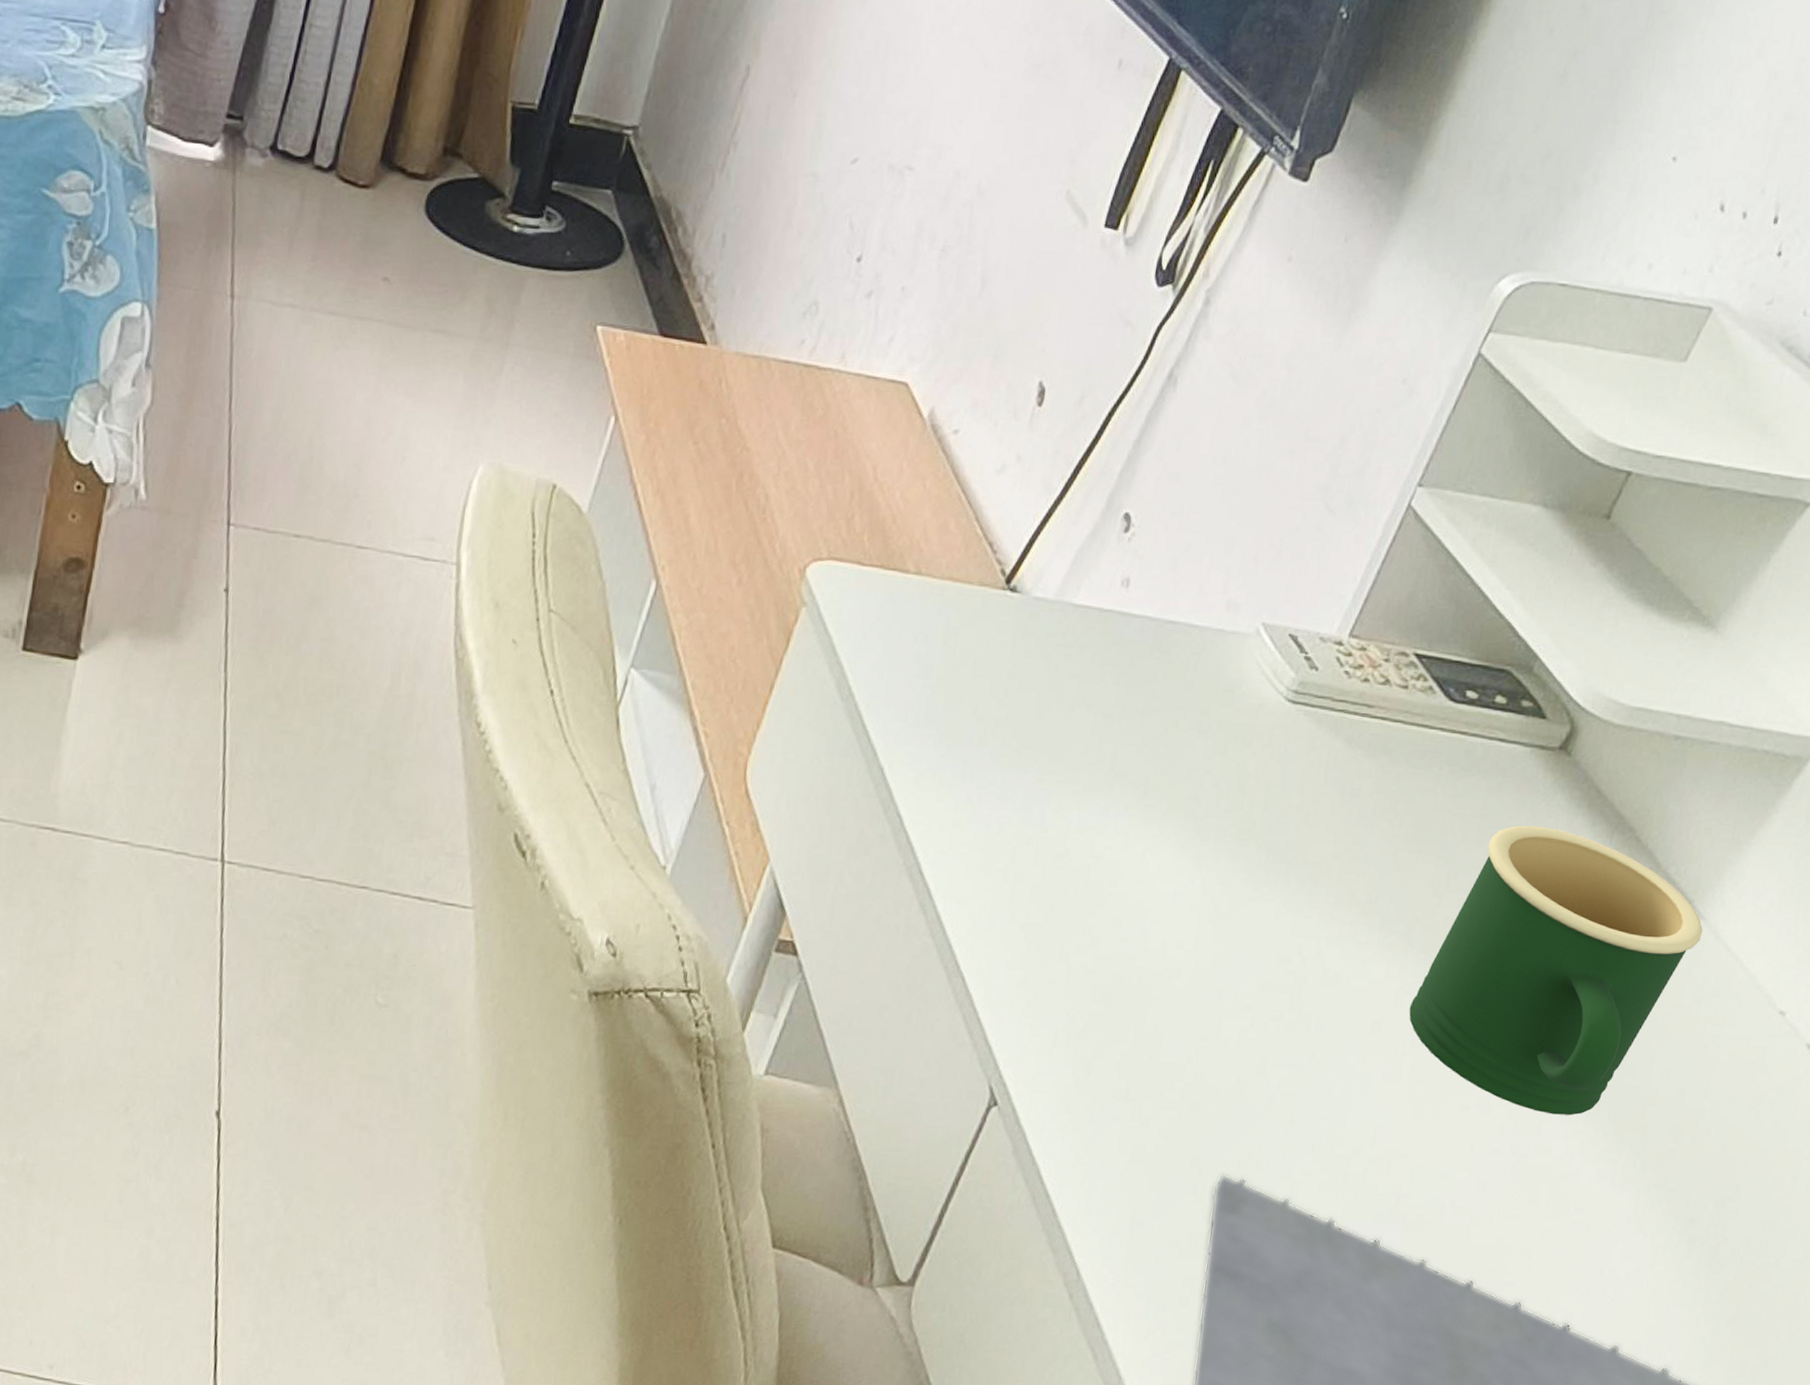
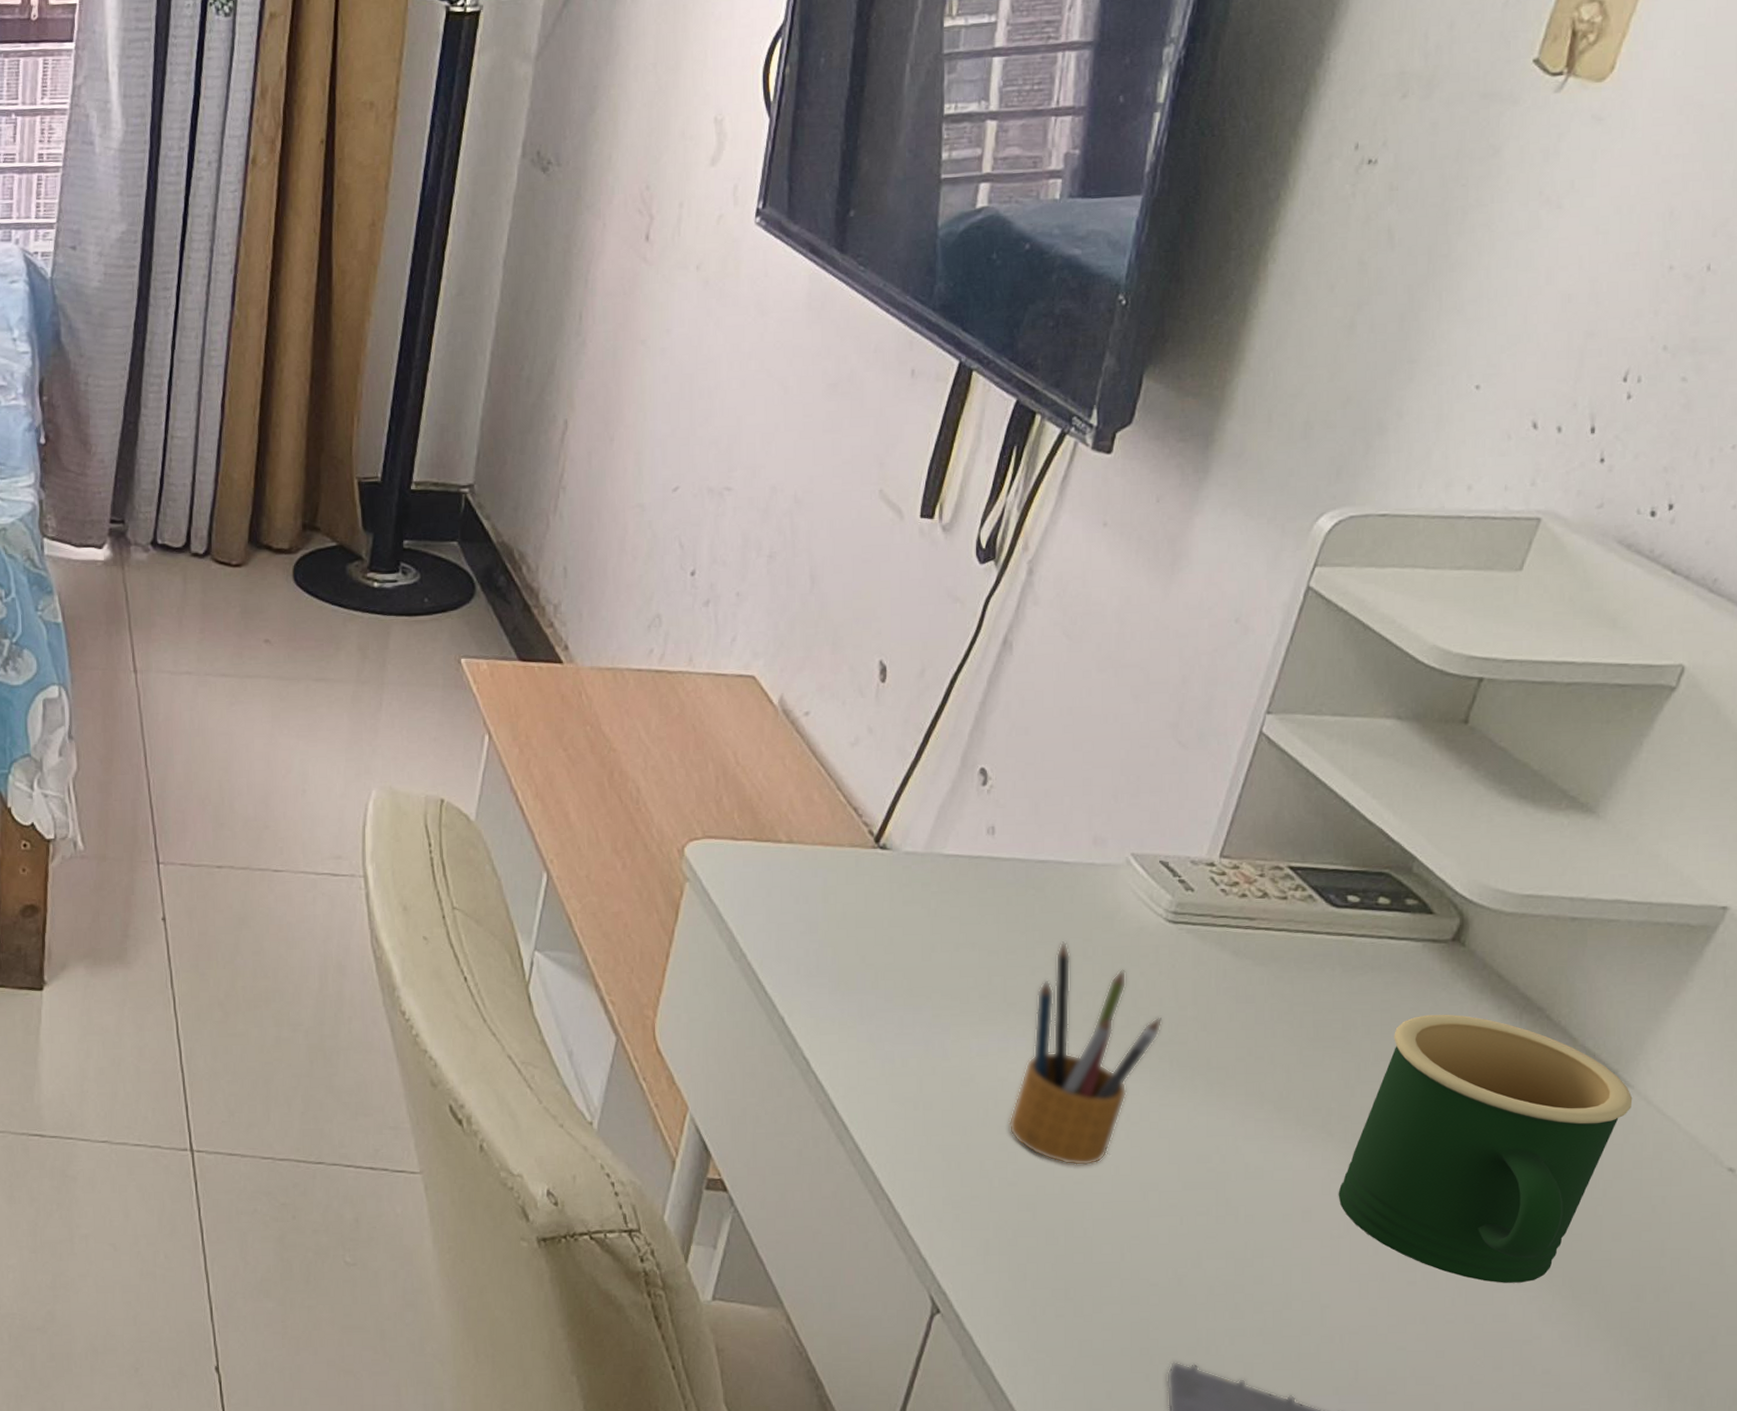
pencil box: none [1095,712,1267,958] -> present [1009,941,1163,1166]

